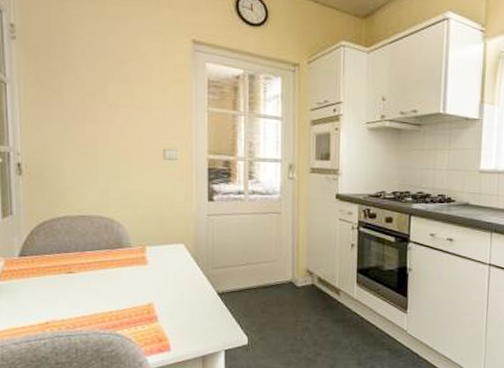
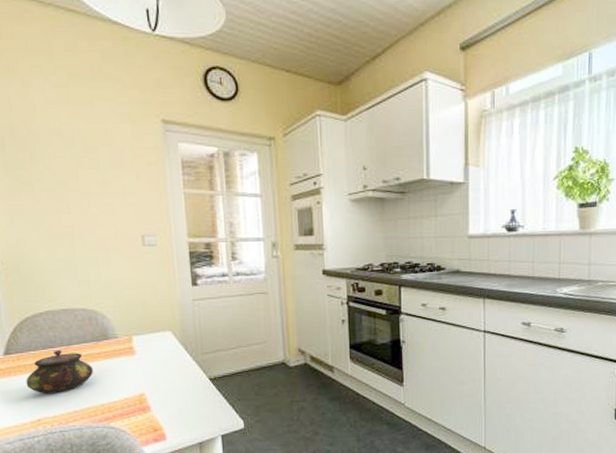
teapot: none [38,254,104,298] -> present [25,349,93,394]

